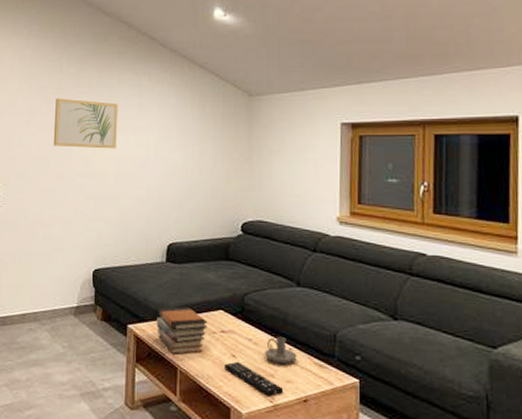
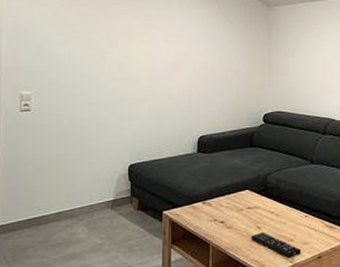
wall art: present [53,98,118,149] -> none [86,9,149,55]
book stack: present [157,307,208,354] -> none [190,190,236,232]
candle holder: present [265,337,297,363] -> none [285,207,312,229]

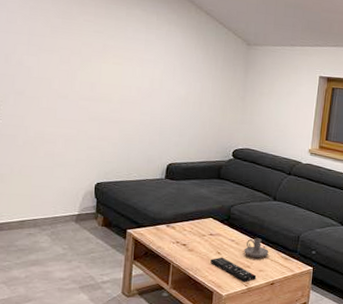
candle holder: none [285,207,312,229] -> present [244,238,269,257]

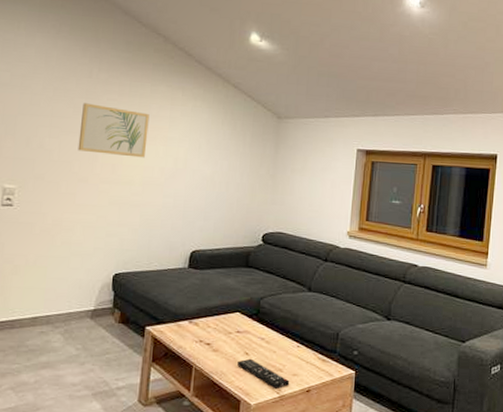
wall art: none [56,23,126,78] -> present [77,103,150,158]
candle holder: present [244,238,269,257] -> none [275,336,304,359]

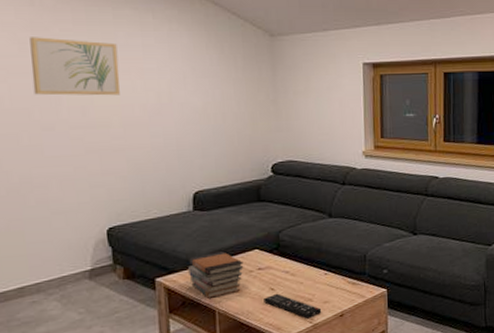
book stack: none [175,310,225,353] -> present [188,251,244,299]

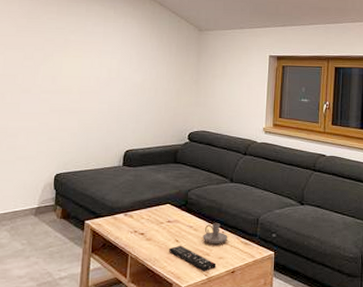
wall art: present [29,37,120,96] -> none [21,22,85,69]
book stack: present [188,251,244,299] -> none [112,203,157,243]
candle holder: none [302,264,332,288] -> present [202,223,228,243]

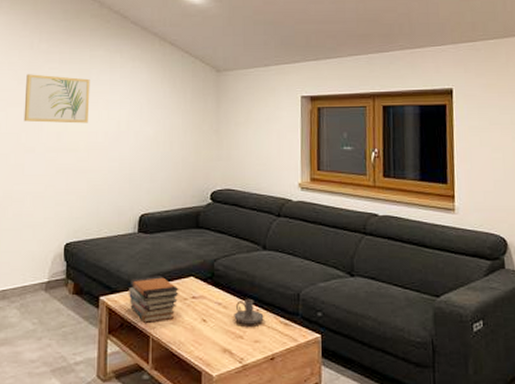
wall art: none [21,22,85,69] -> present [23,74,90,124]
book stack: none [112,203,157,243] -> present [129,276,179,323]
remote control: present [169,245,217,271] -> none [195,325,252,357]

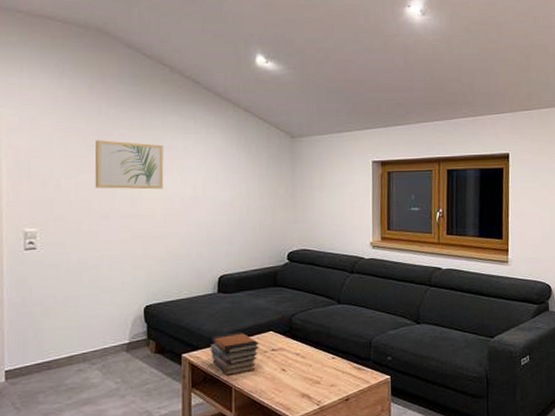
candle holder: present [234,299,264,324] -> none [311,348,339,371]

